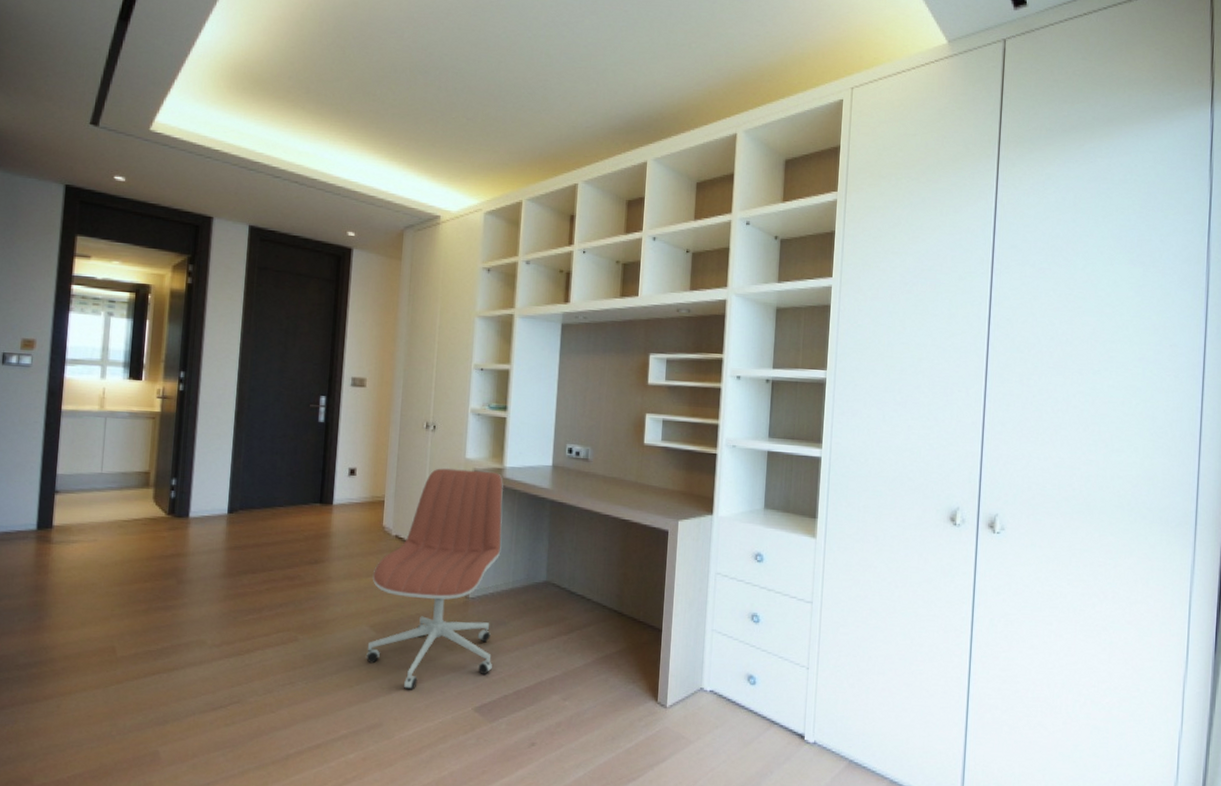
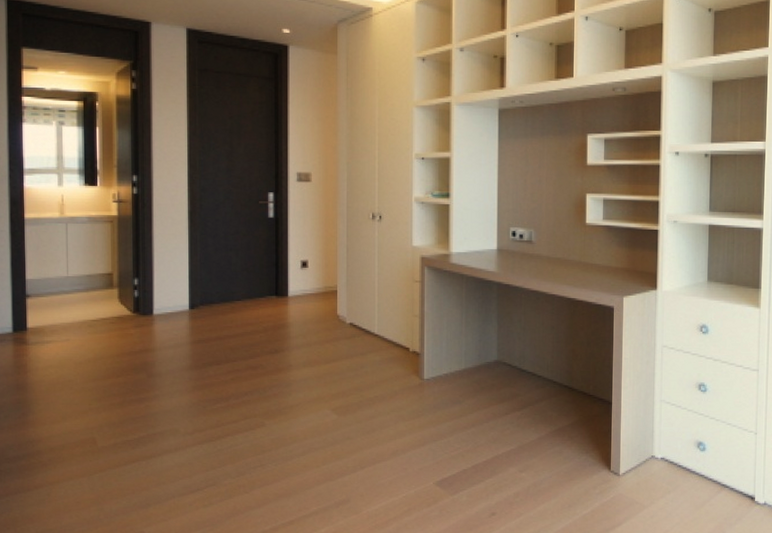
office chair: present [365,468,504,690] -> none [329,257,452,468]

